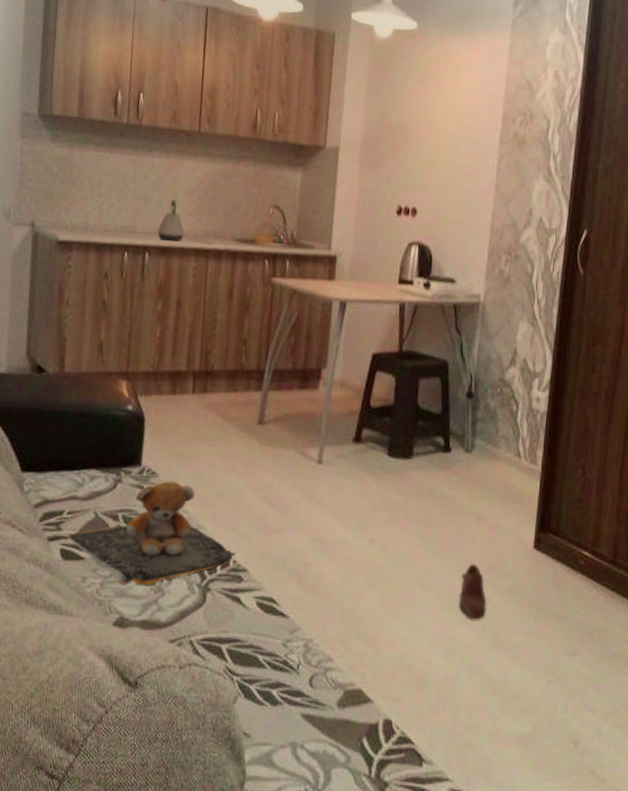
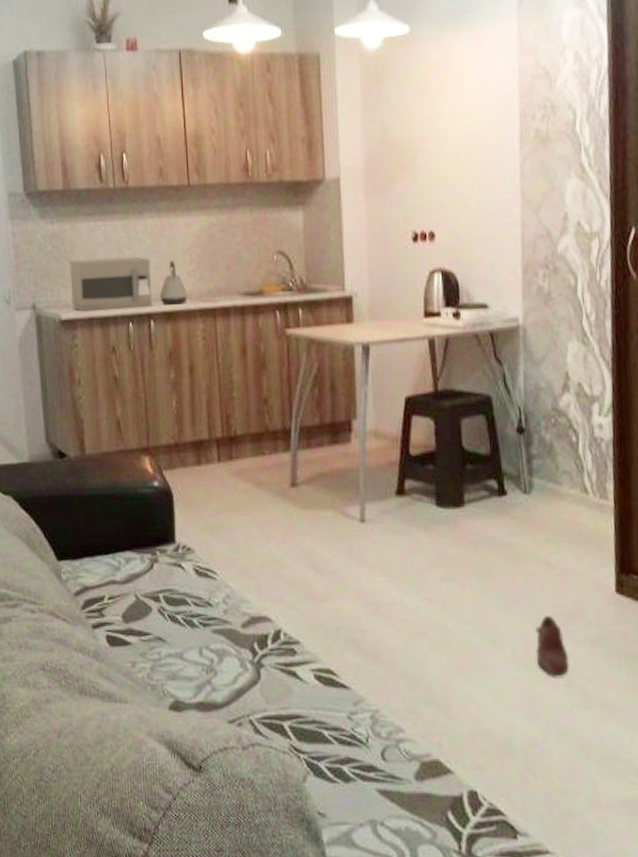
teddy bear: present [67,481,236,586] -> none [110,556,285,668]
microwave: none [70,185,153,240] -> present [68,256,152,312]

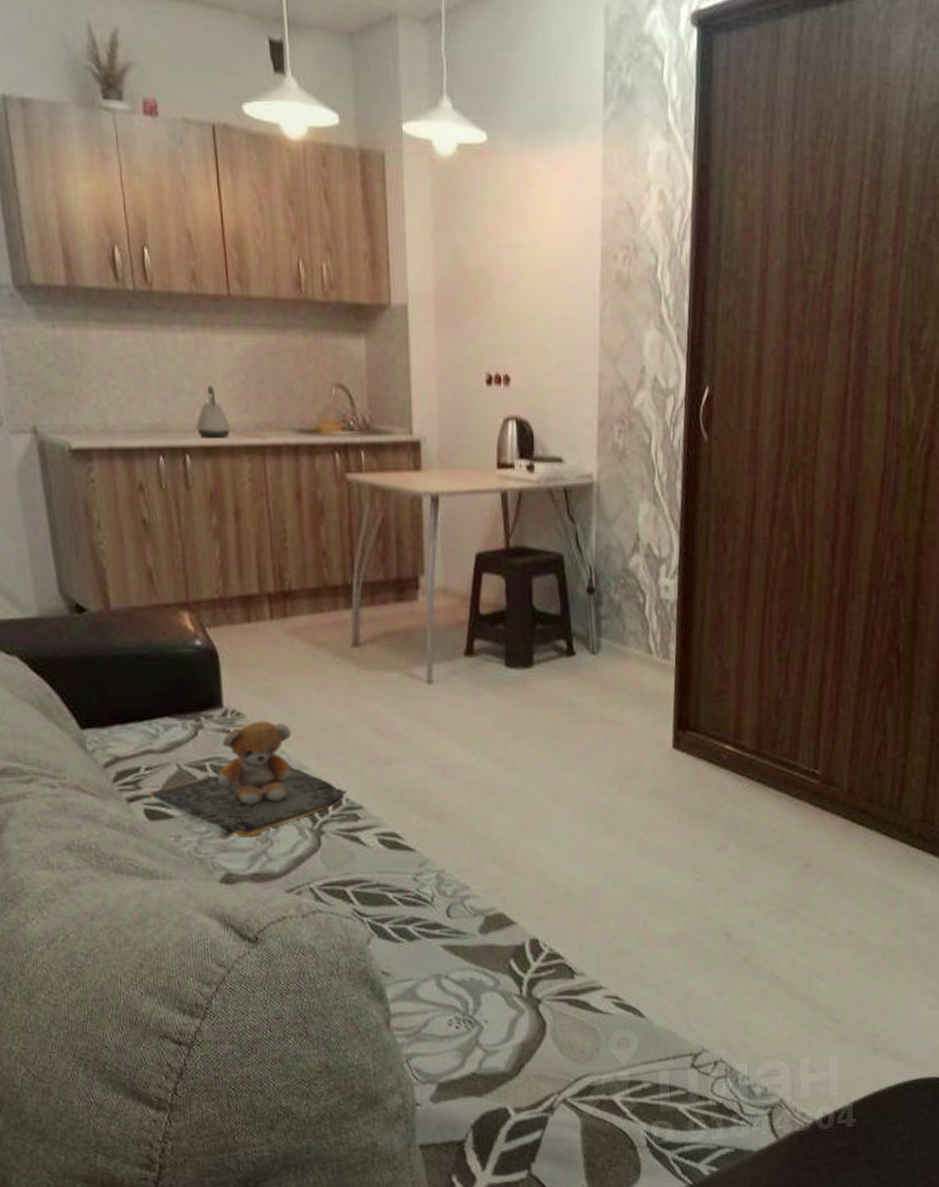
microwave: present [68,256,152,312] -> none [78,376,187,440]
teddy bear: none [110,556,285,668] -> present [148,721,347,840]
shoe: present [535,614,569,676] -> none [597,771,628,828]

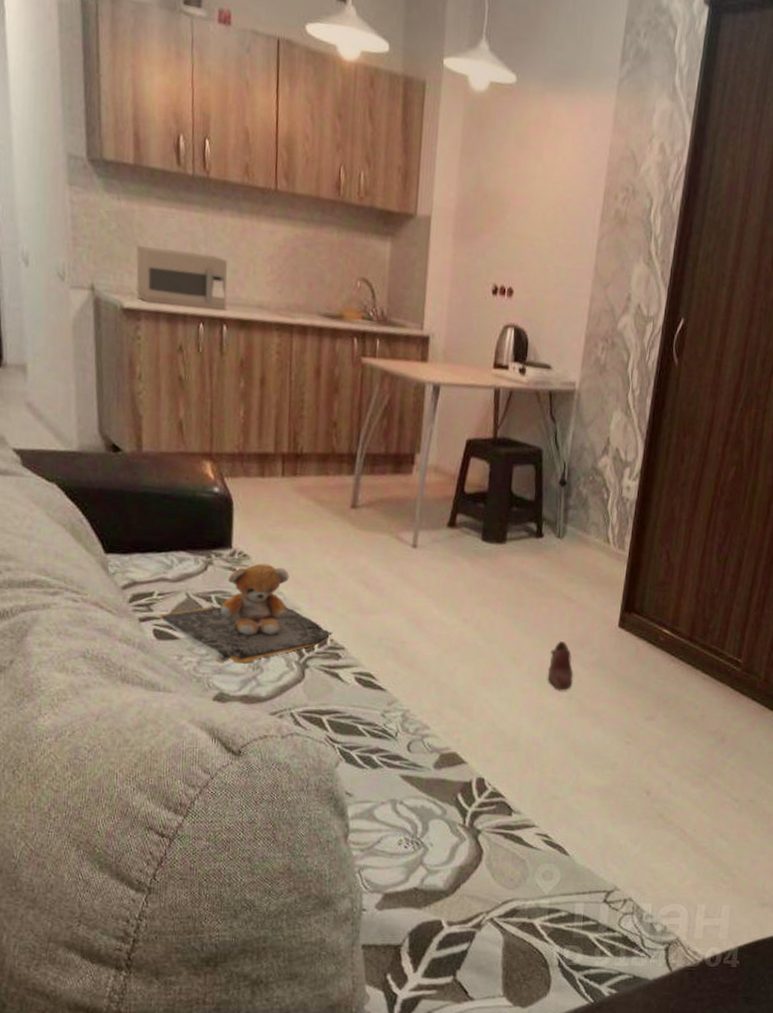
microwave: none [78,376,187,440] -> present [135,245,227,312]
kettle: present [196,385,230,438] -> none [235,266,265,314]
shoe: none [597,771,628,828] -> present [548,640,573,690]

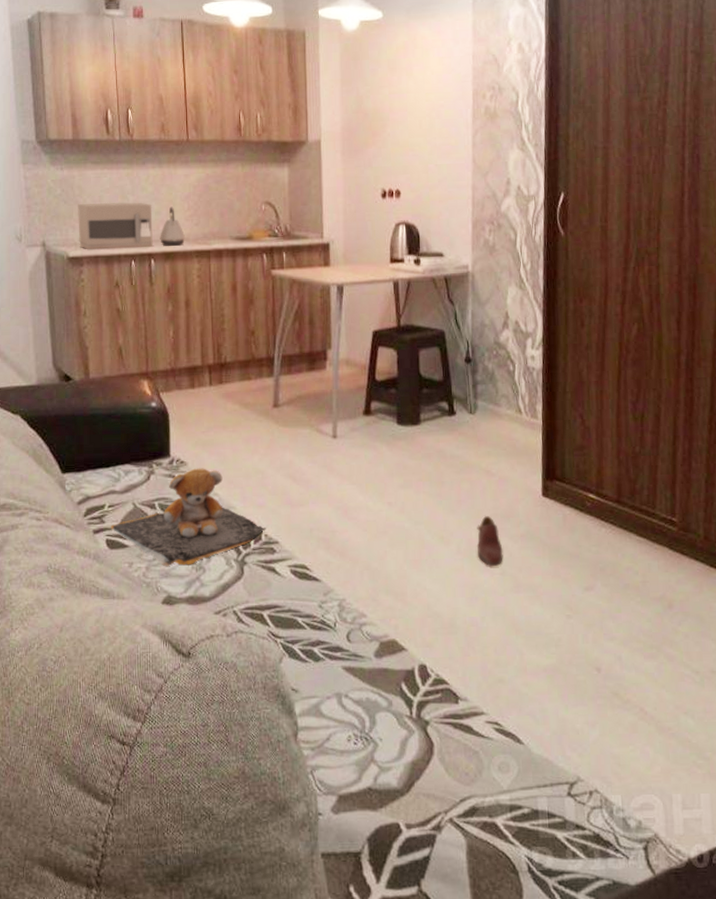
kettle: none [235,266,265,314] -> present [160,206,185,246]

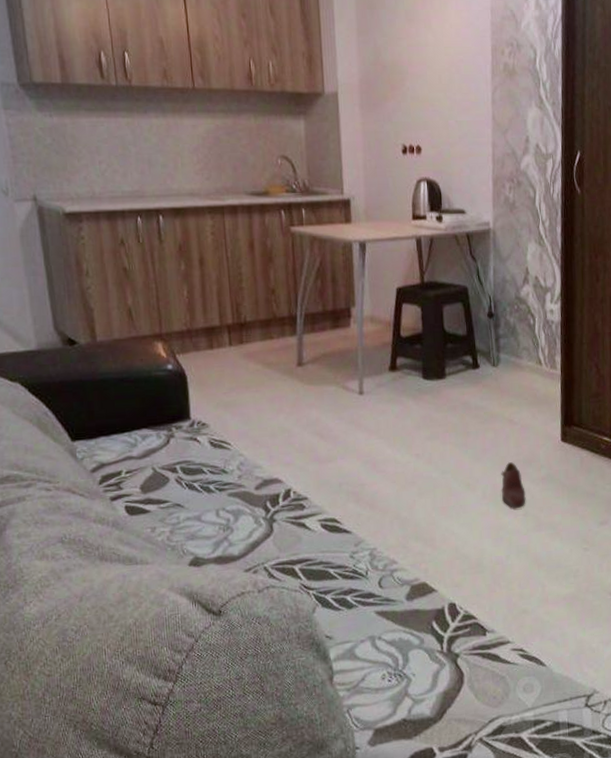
microwave: present [77,202,153,250] -> none [71,153,160,205]
teddy bear: present [110,468,266,567] -> none [129,429,295,530]
kettle: present [160,206,185,246] -> none [167,159,196,201]

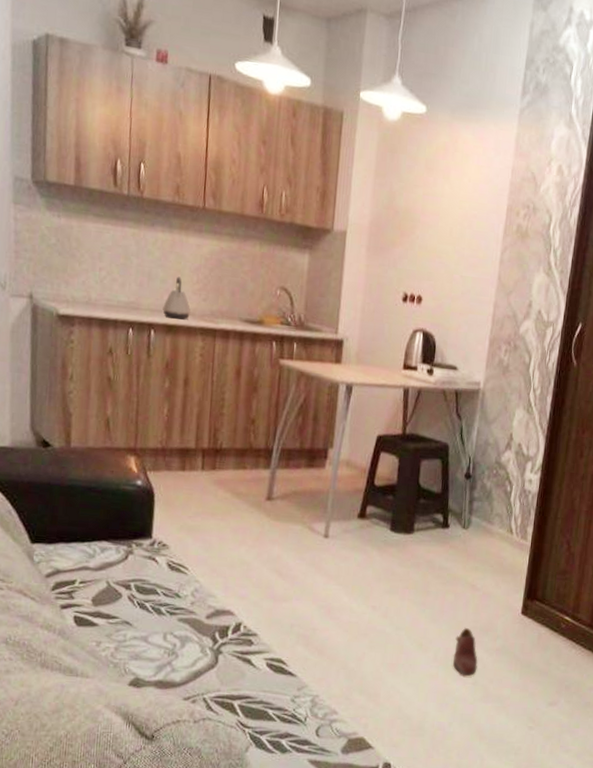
kettle: none [167,159,196,201] -> present [163,276,191,320]

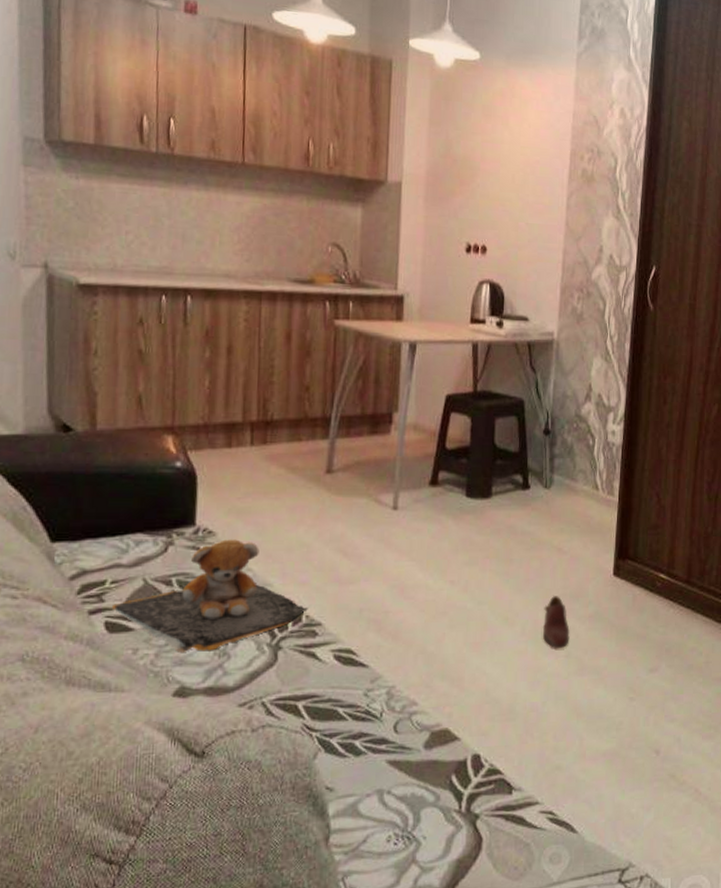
teddy bear: none [79,552,246,650] -> present [111,539,308,654]
kettle: present [163,276,191,320] -> none [200,237,232,283]

